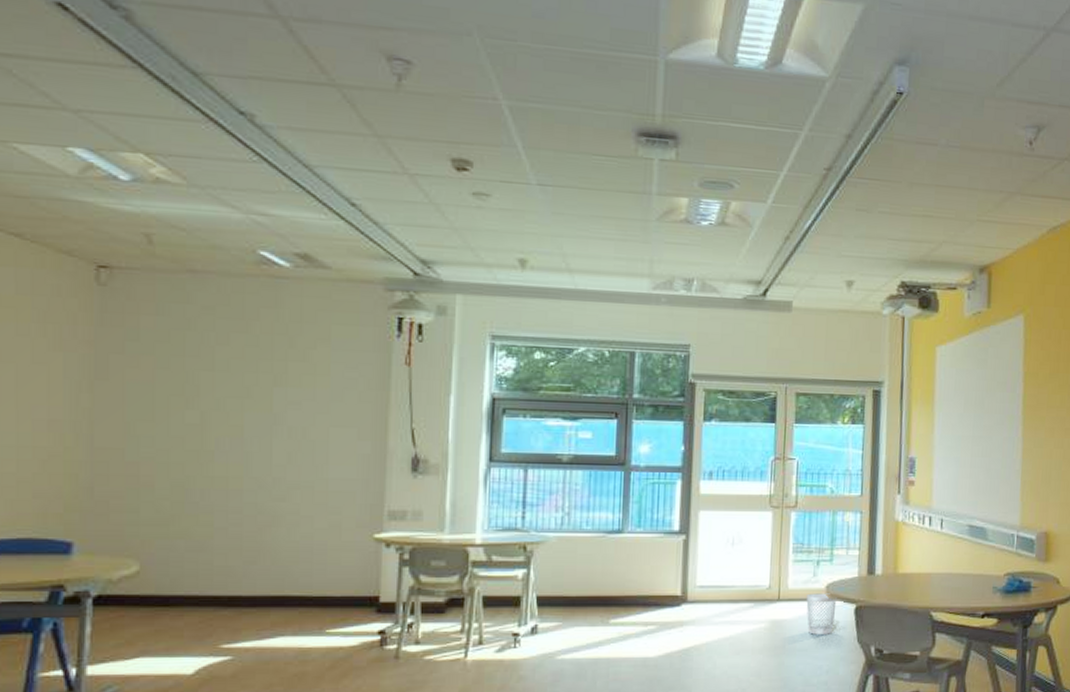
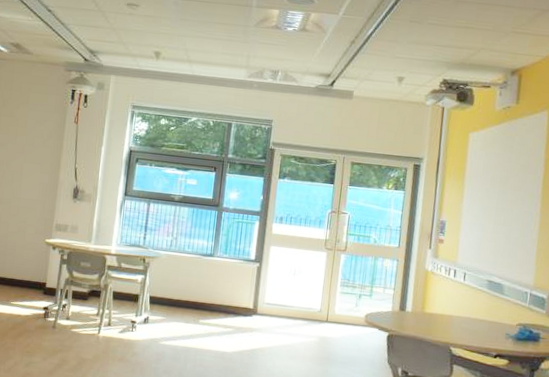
wastebasket: present [806,593,837,635] -> none [348,319,373,354]

